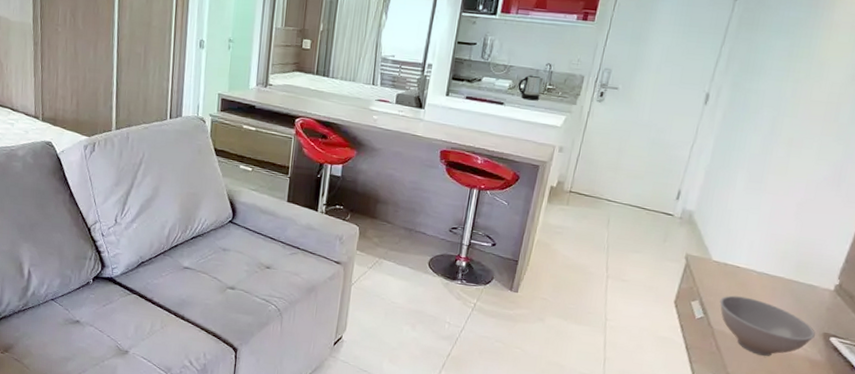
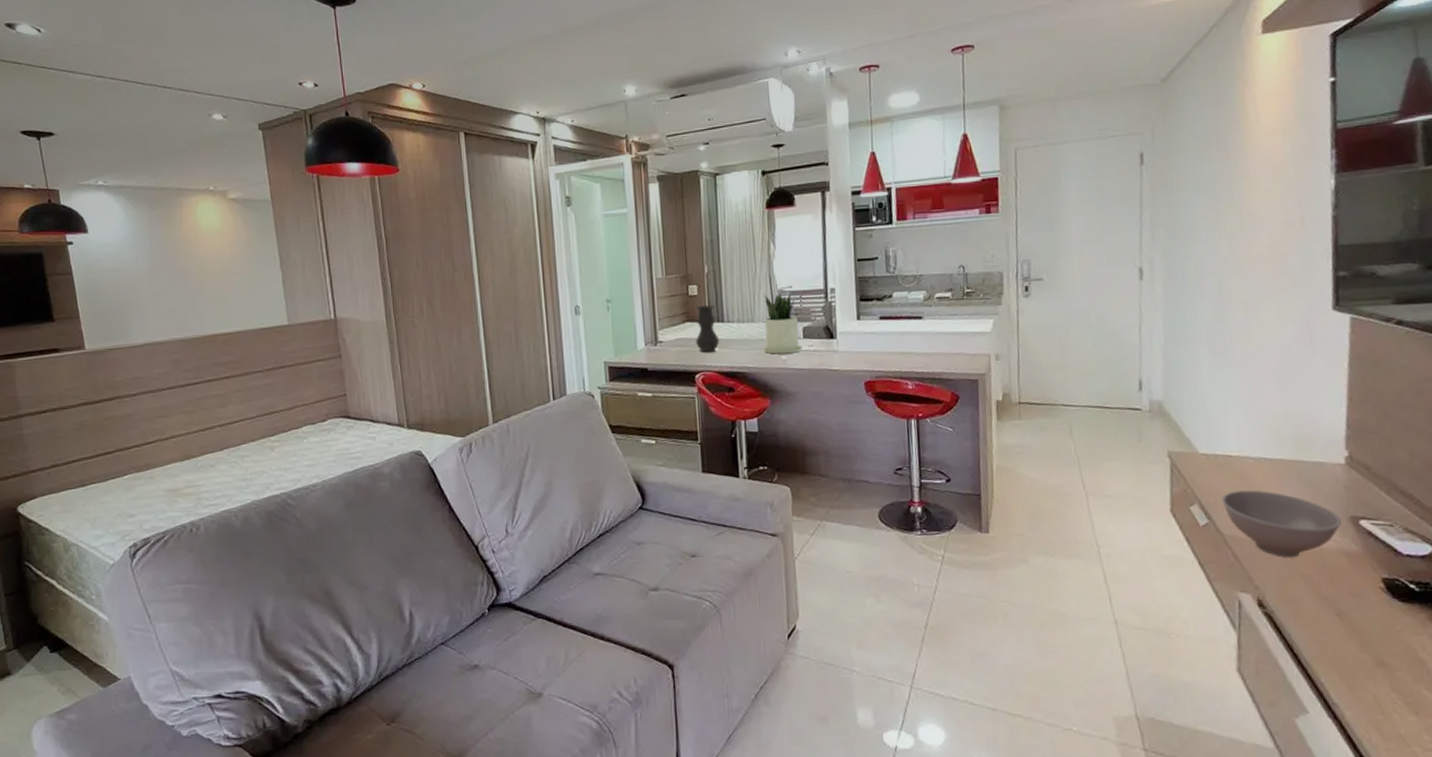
vase: none [301,59,325,102] -> present [695,305,720,354]
planter: none [359,59,396,115] -> present [763,292,804,355]
kettle: present [518,74,543,101] -> none [933,280,961,309]

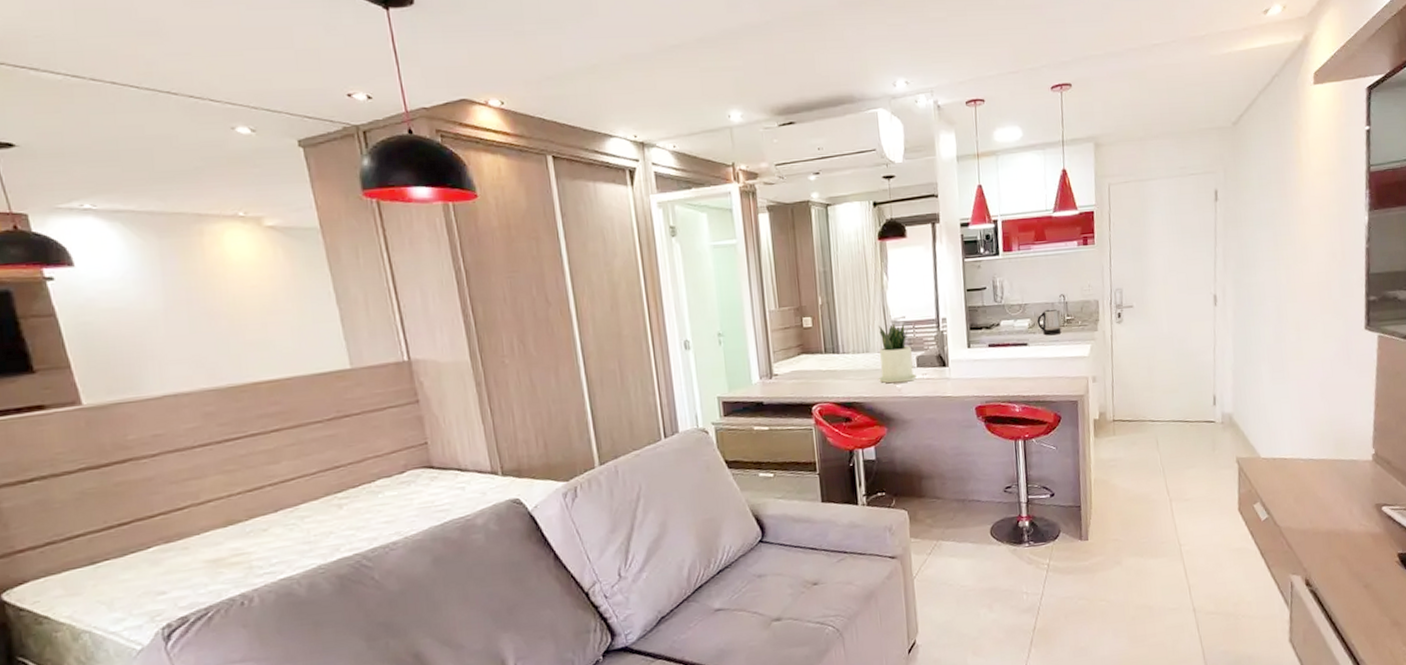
vase: present [695,305,720,354] -> none [810,336,836,385]
kettle: none [933,280,961,309] -> present [1037,308,1062,336]
bowl: present [1221,490,1343,557] -> none [1278,487,1370,542]

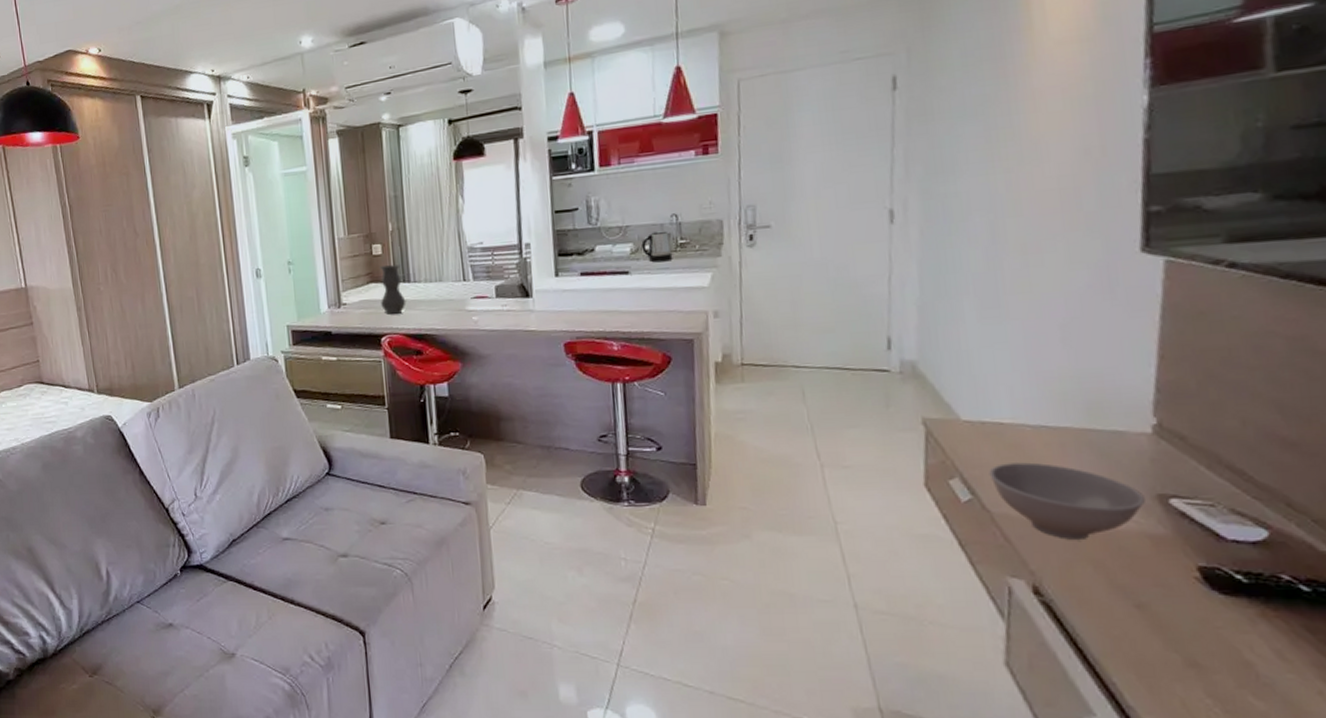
vase: none [810,336,836,385] -> present [379,264,406,316]
planter: present [879,323,918,384] -> none [453,249,496,315]
bowl: none [1278,487,1370,542] -> present [989,462,1147,540]

